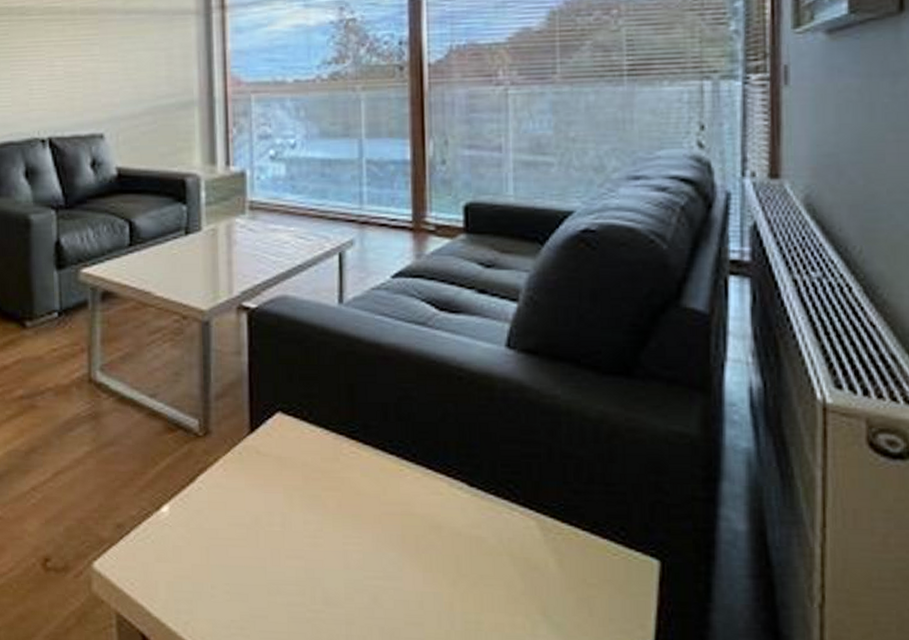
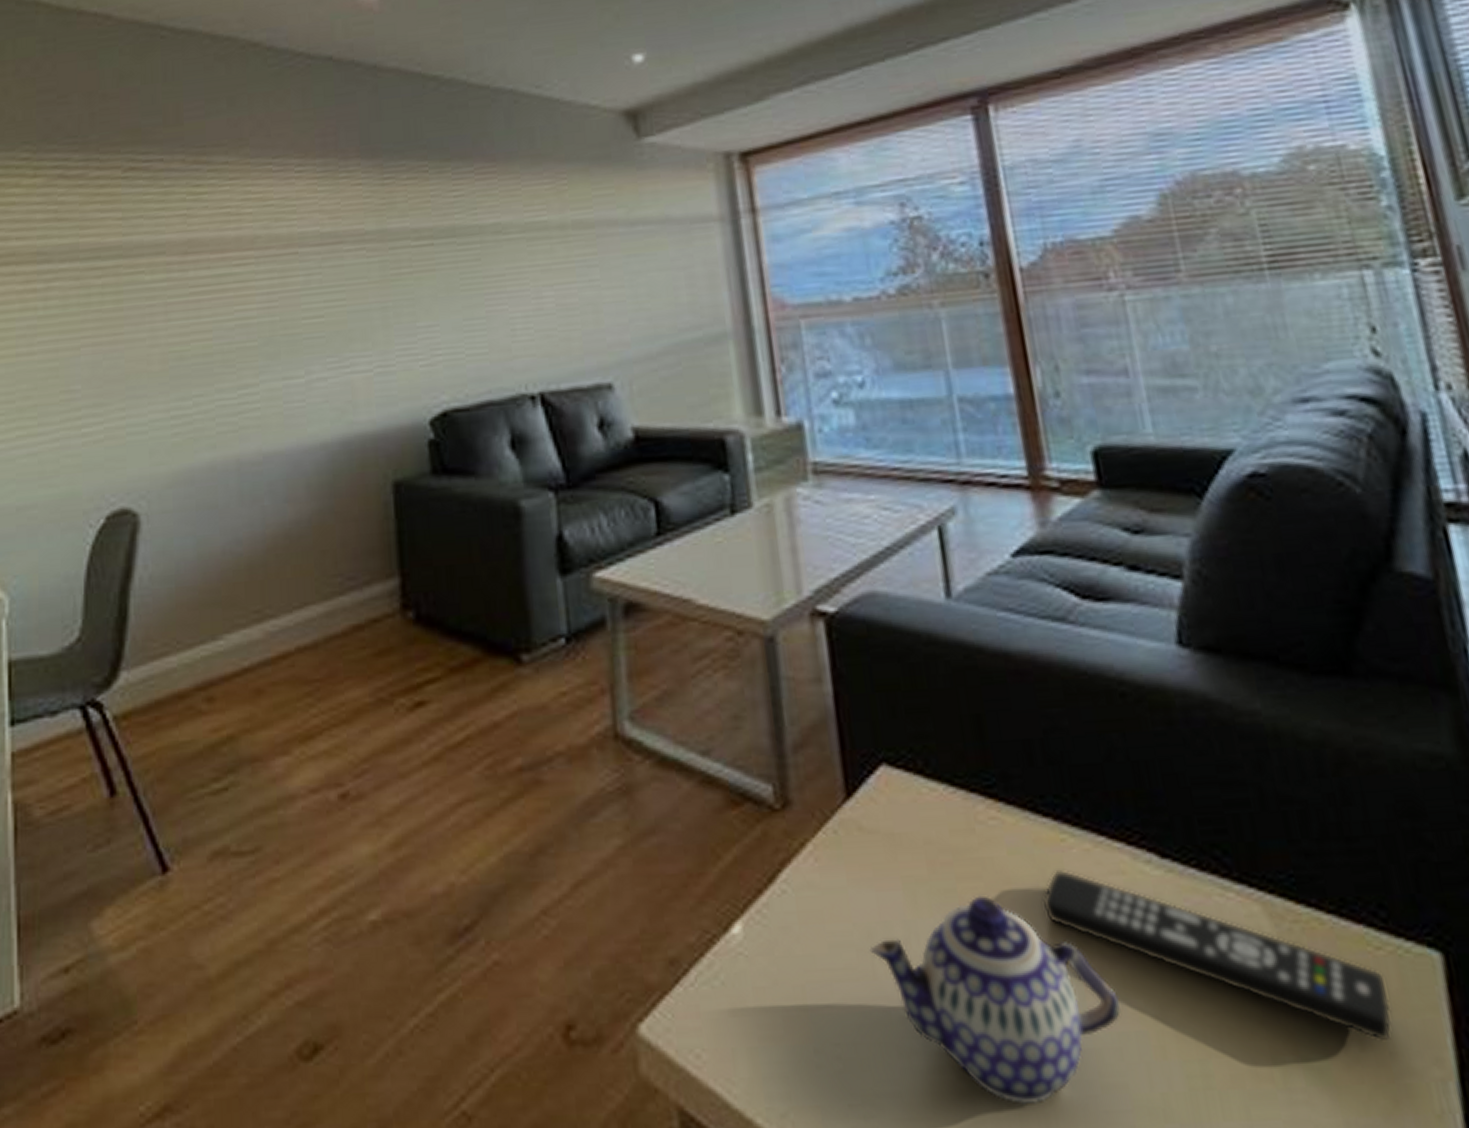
teapot: none [256,501,425,630] -> present [869,895,1121,1105]
remote control: none [381,488,616,612] -> present [1042,869,1393,1042]

